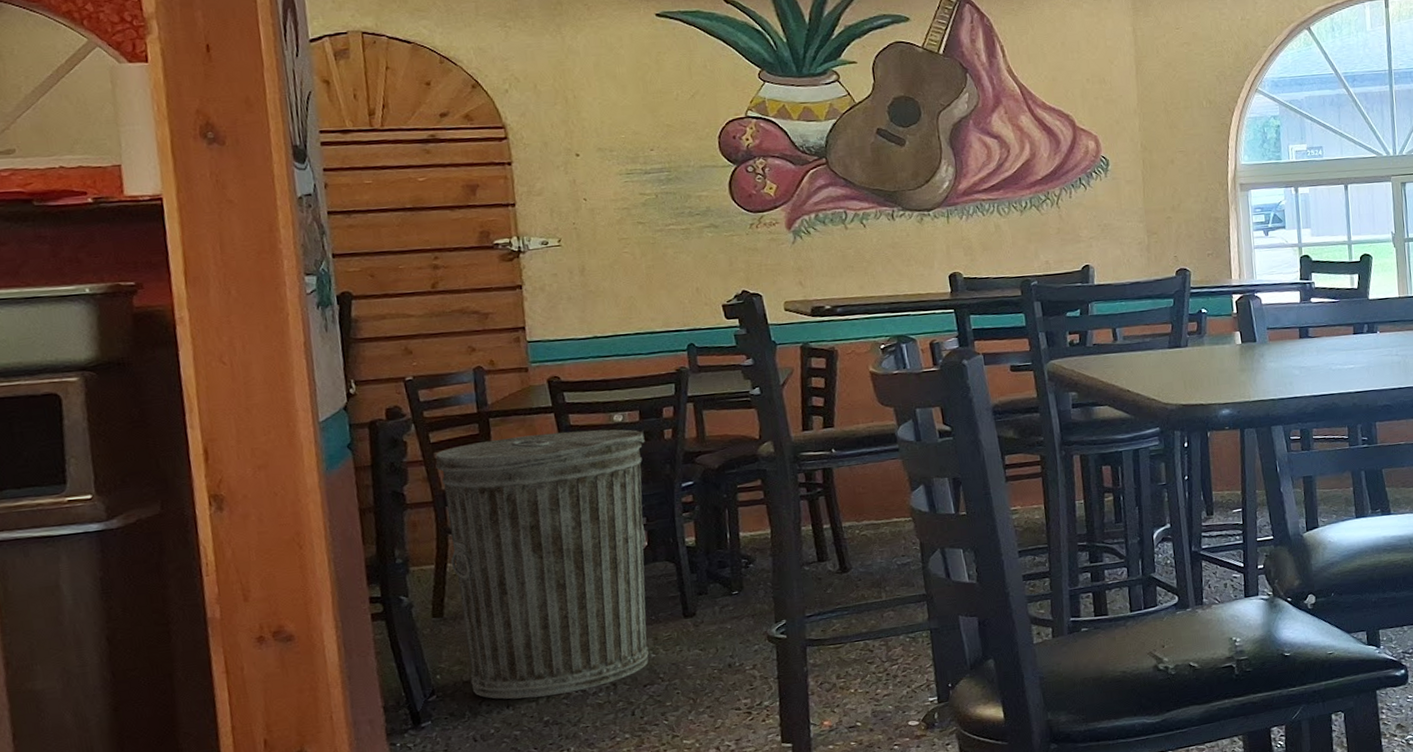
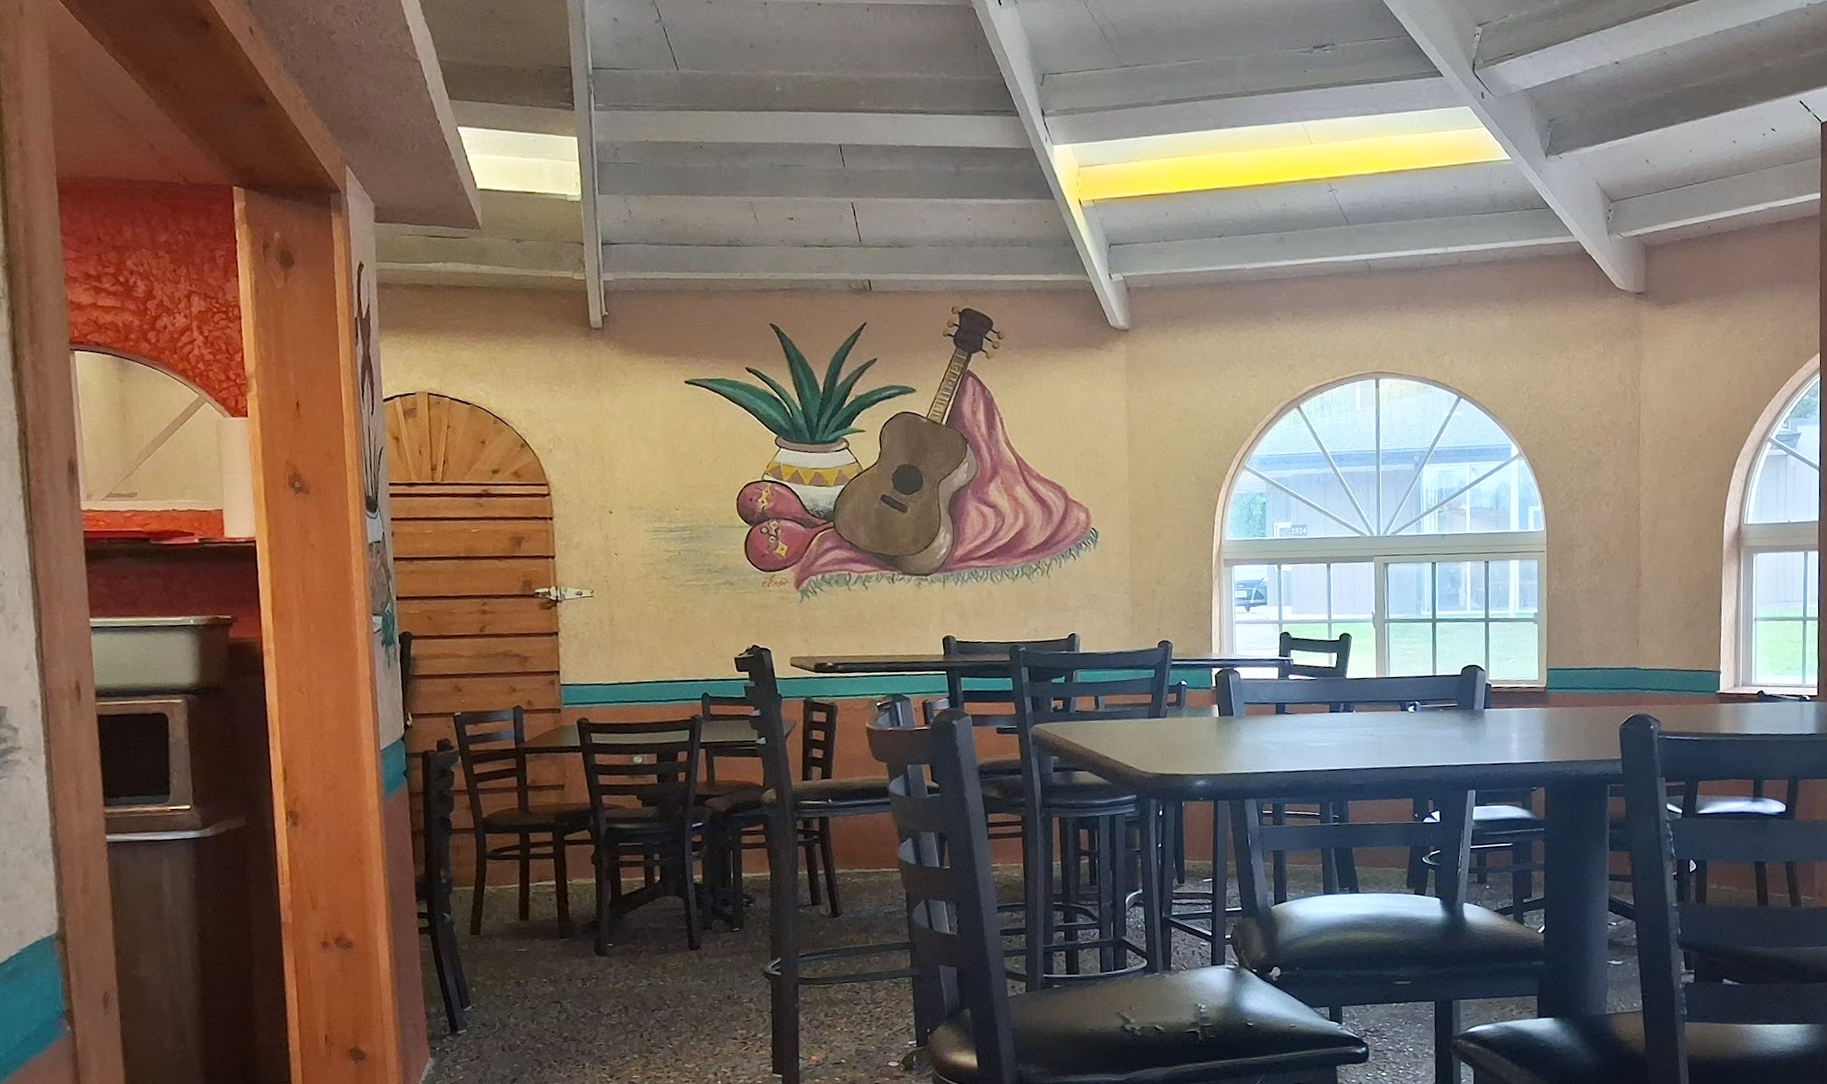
trash can: present [435,429,649,700] -> none [478,769,661,1015]

